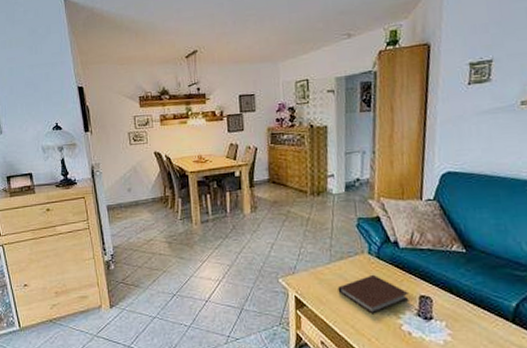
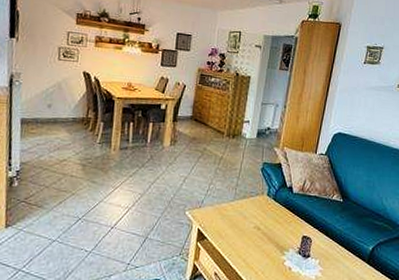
notebook: present [338,274,409,314] -> none [237,214,294,250]

